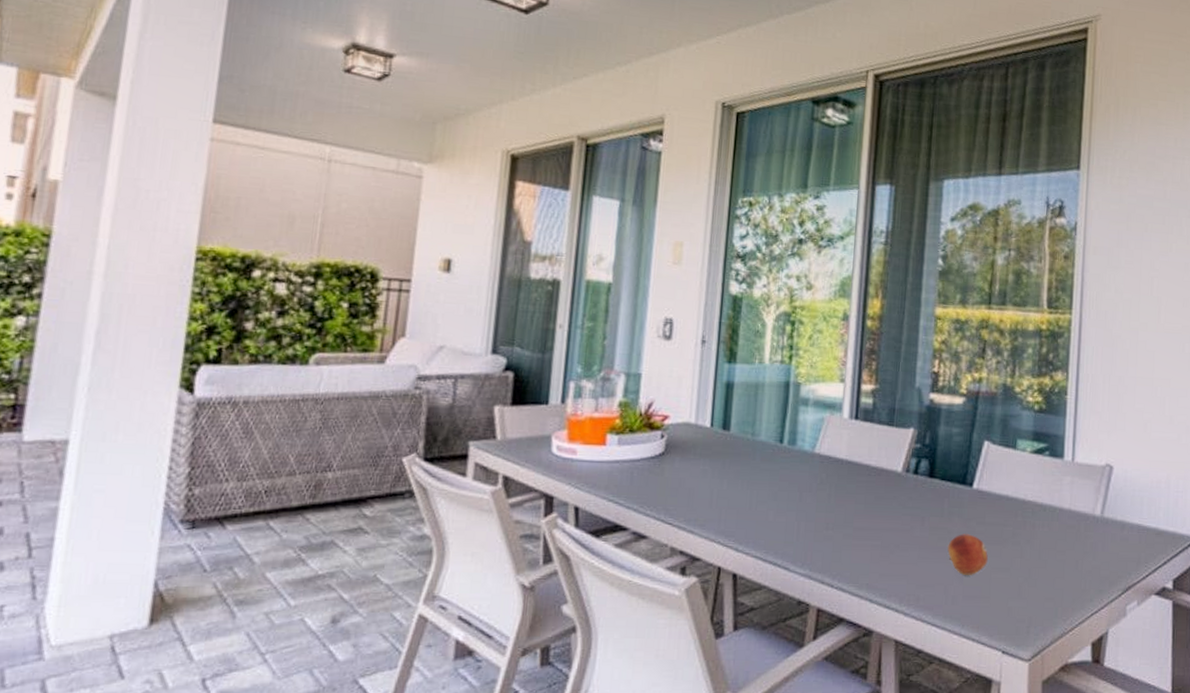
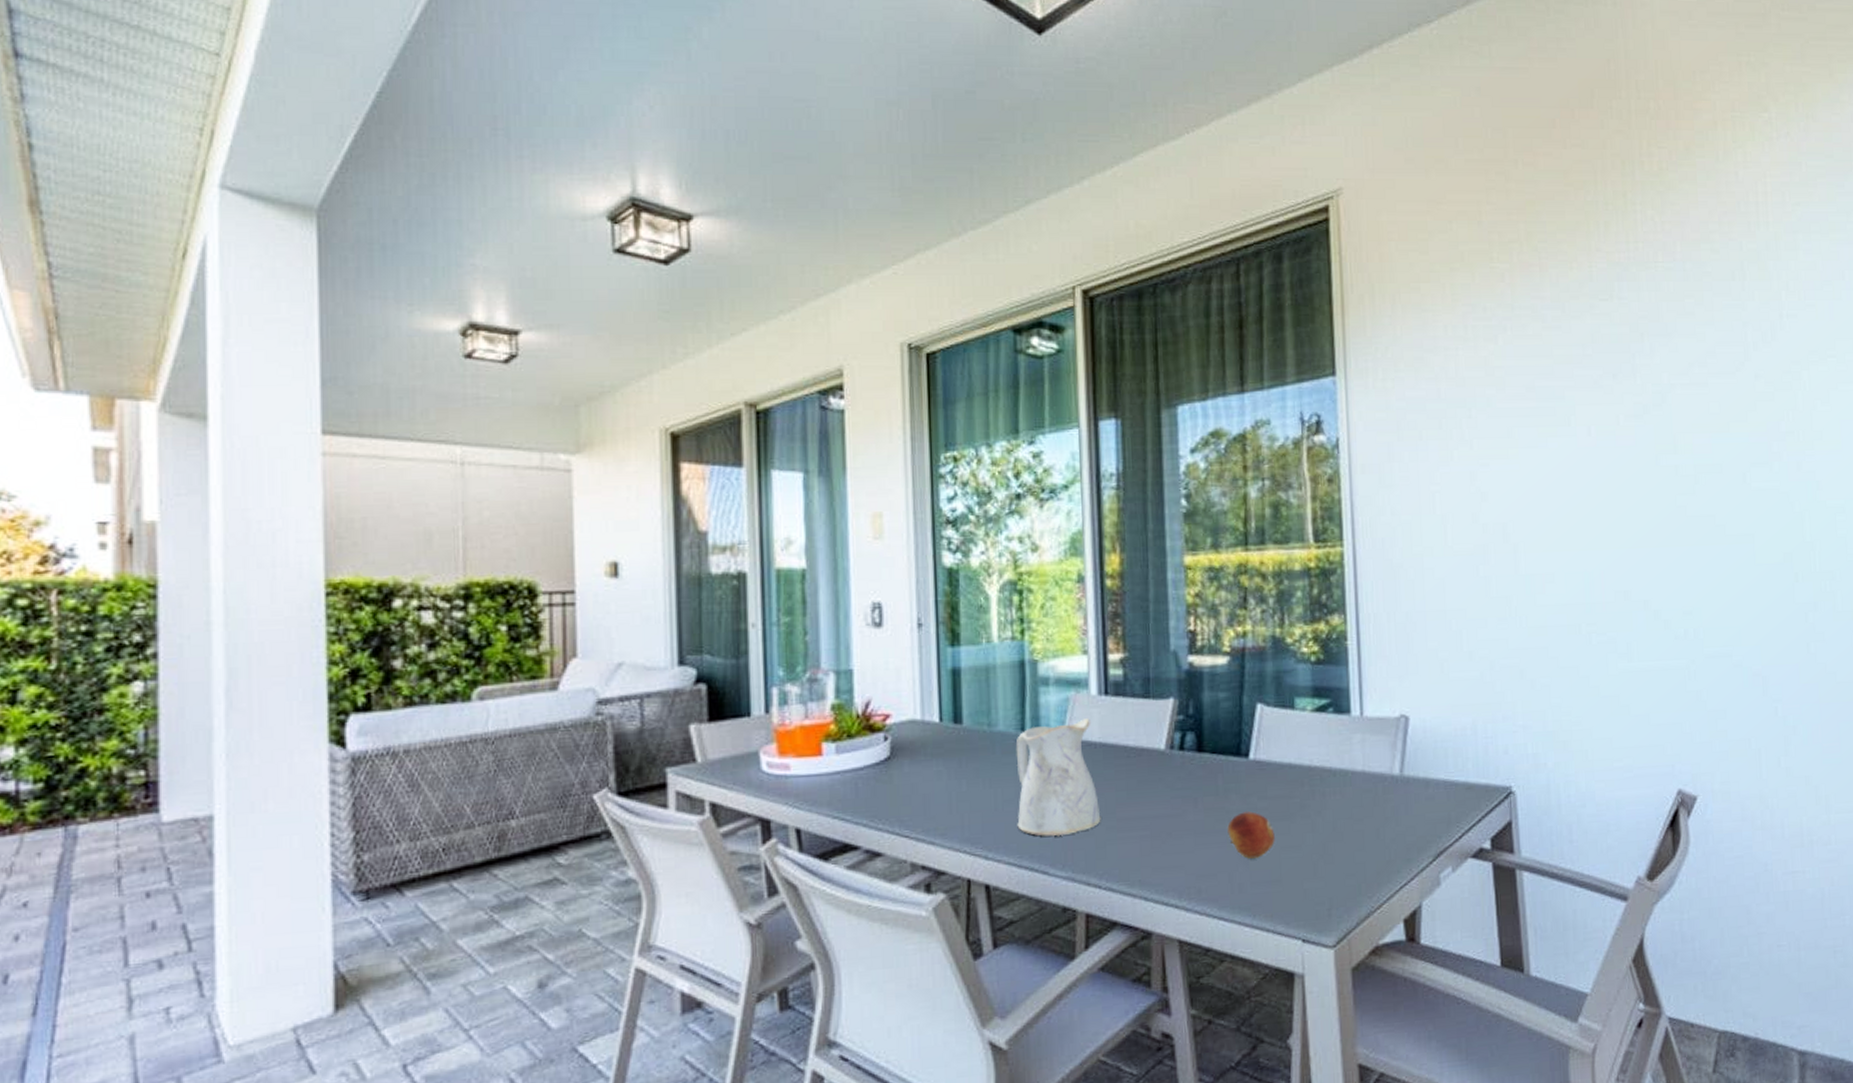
pitcher: none [767,438,840,538] -> present [1016,718,1101,837]

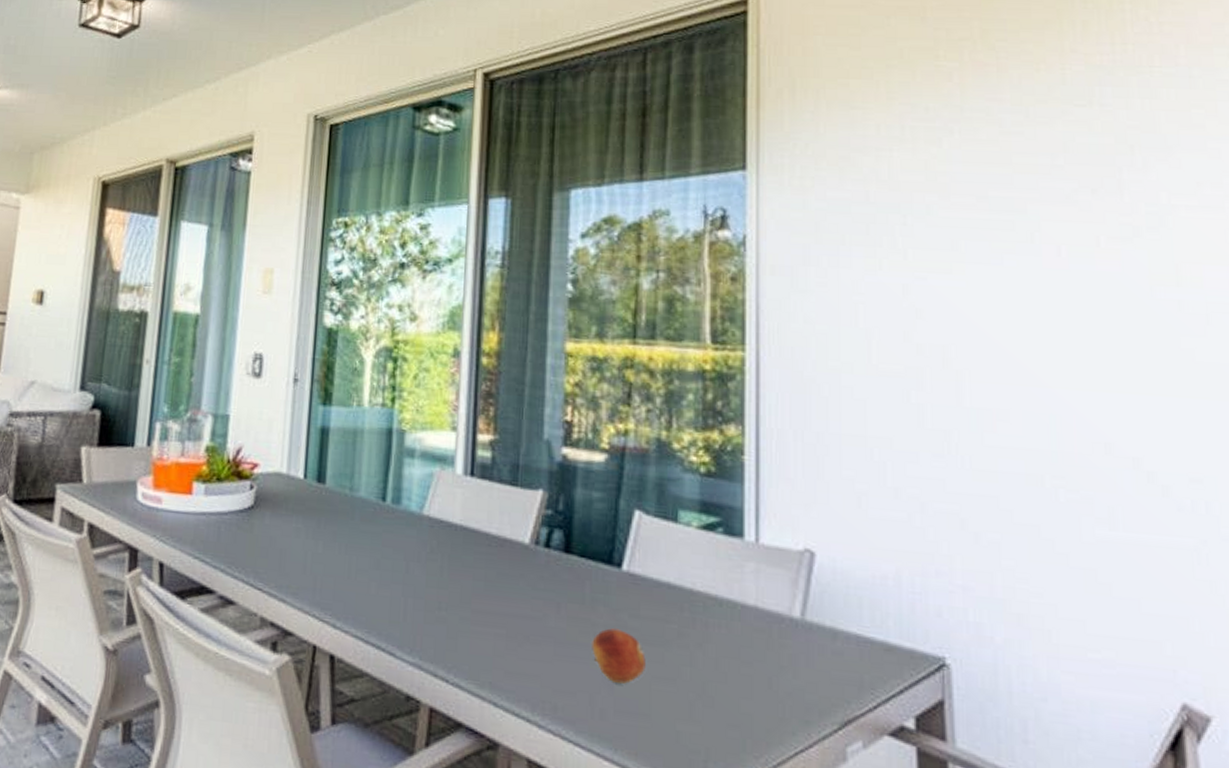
pitcher: present [1016,718,1101,837] -> none [368,497,455,618]

